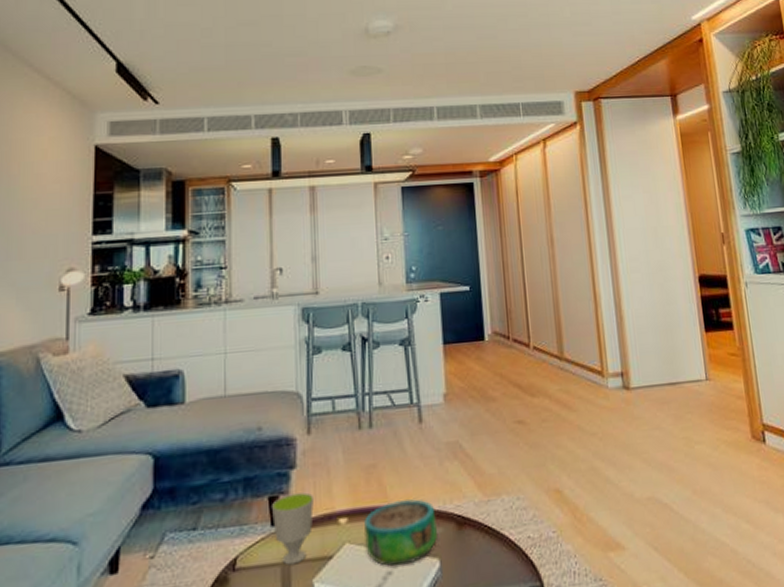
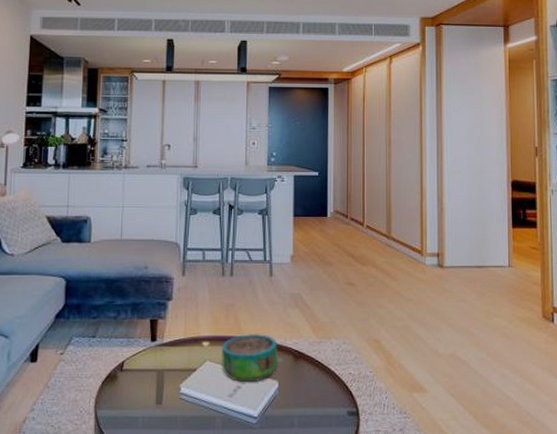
cup: present [271,492,315,566] -> none [151,319,185,372]

